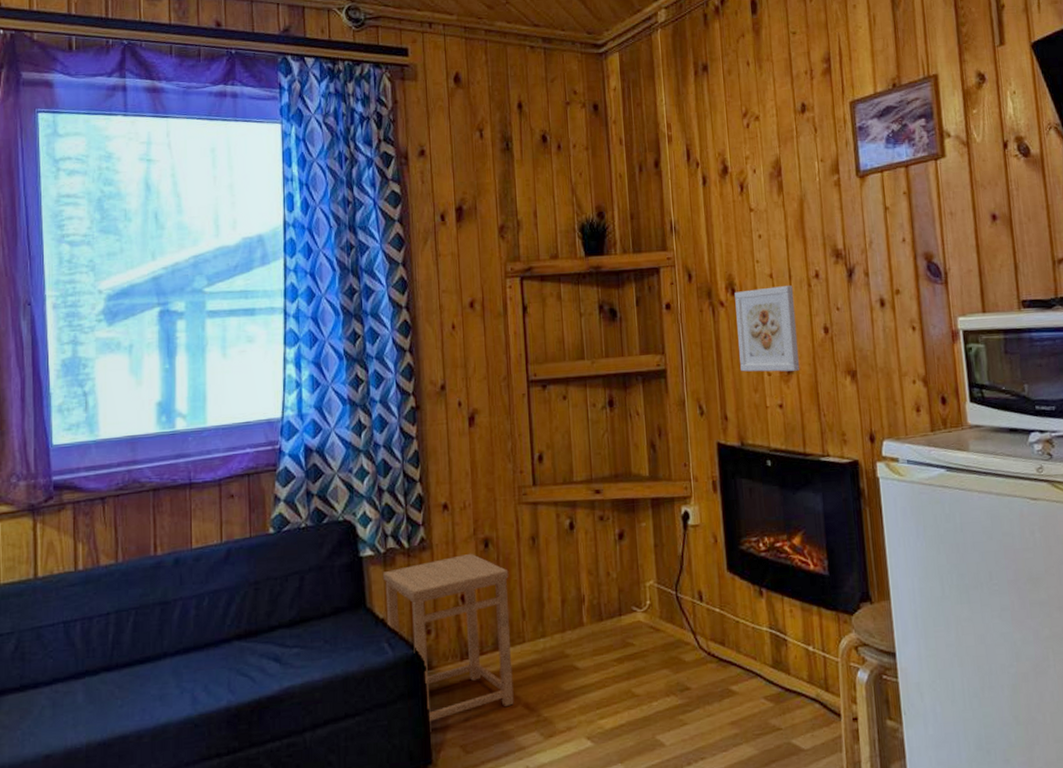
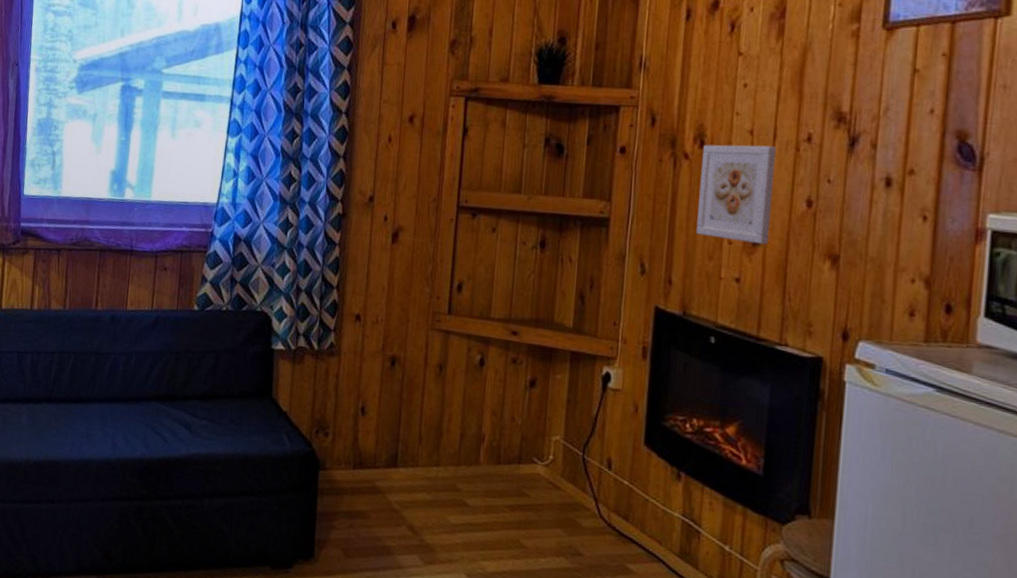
side table: present [383,553,514,724] -> none [289,367,412,524]

